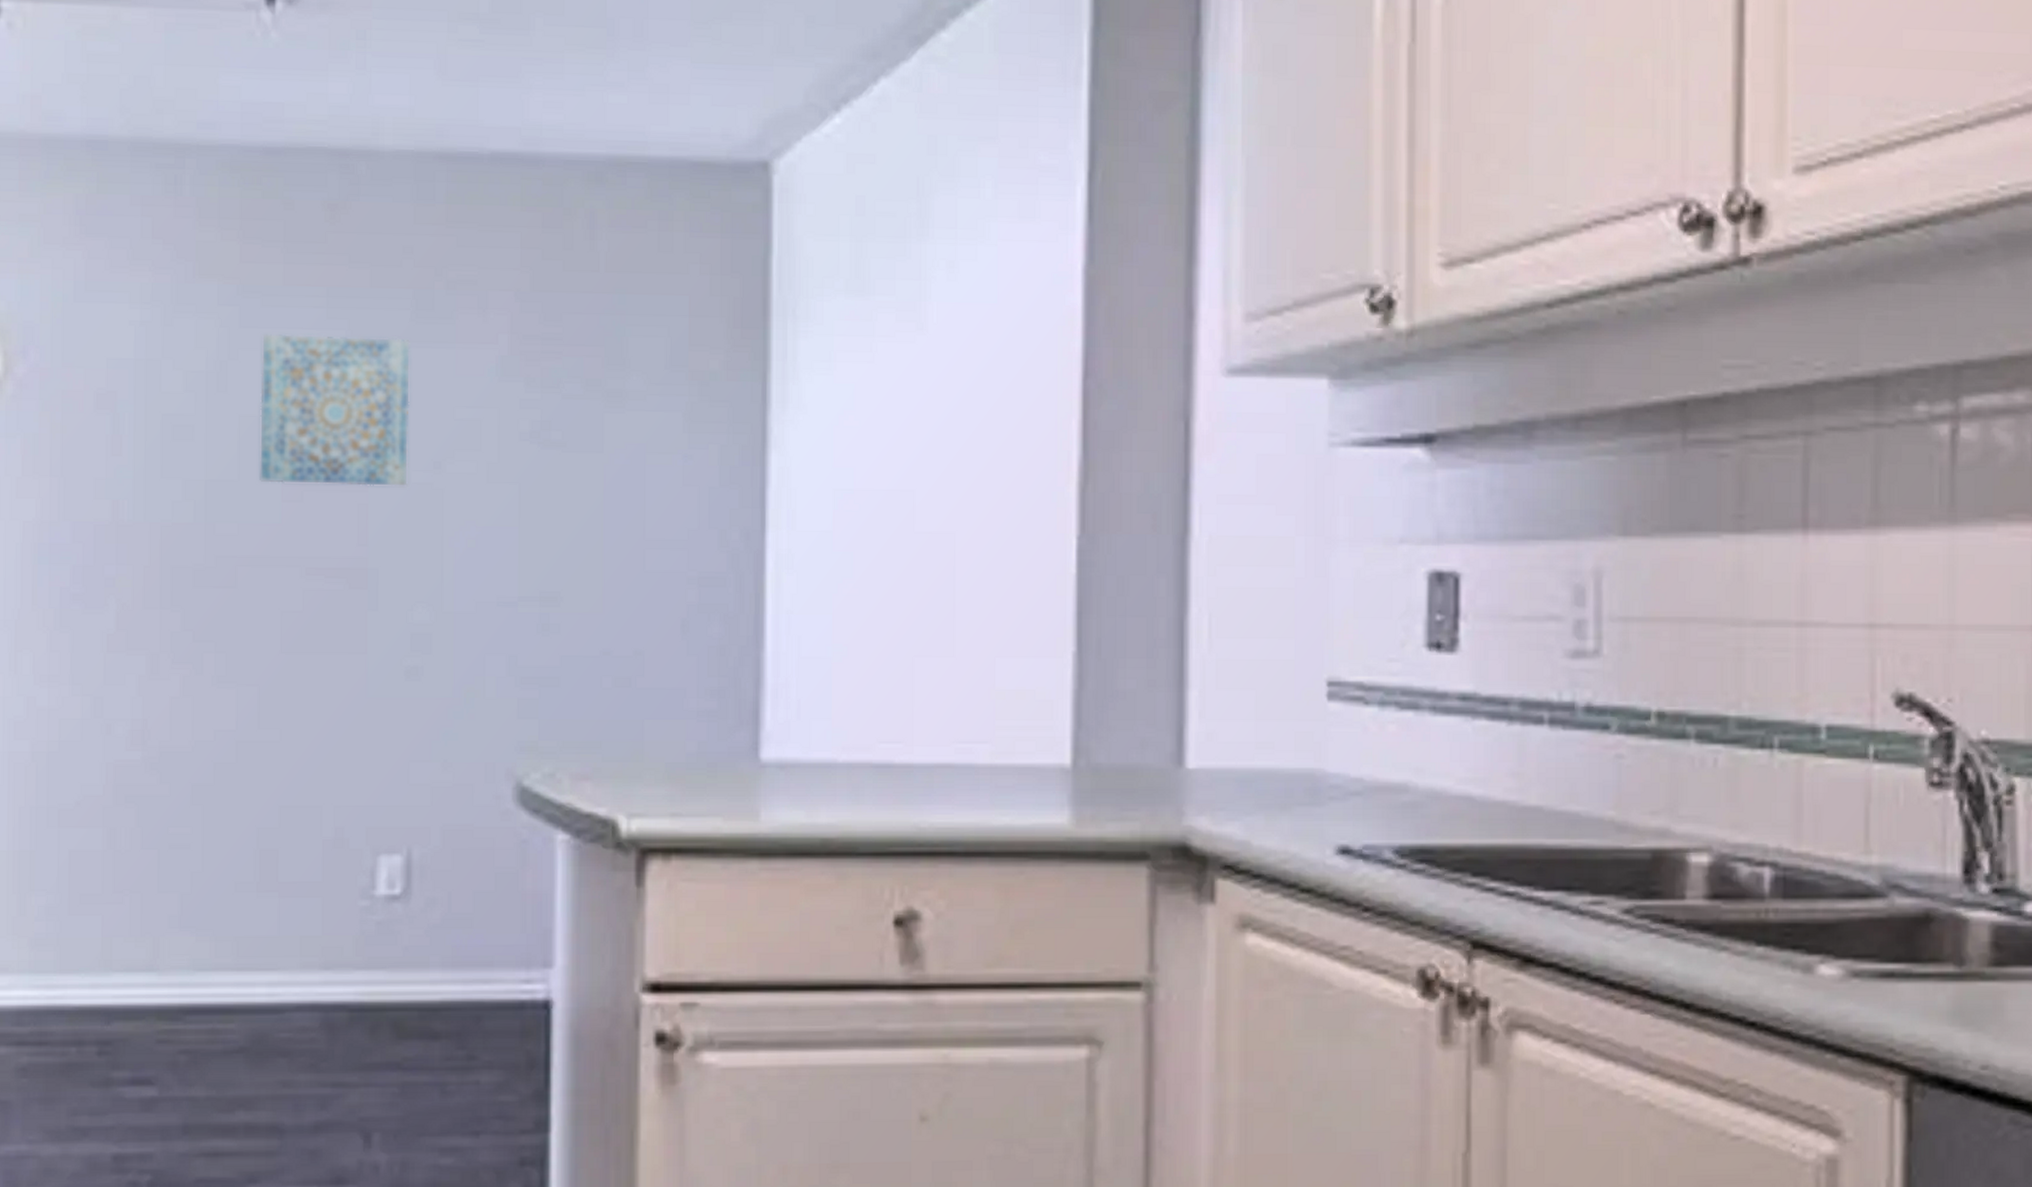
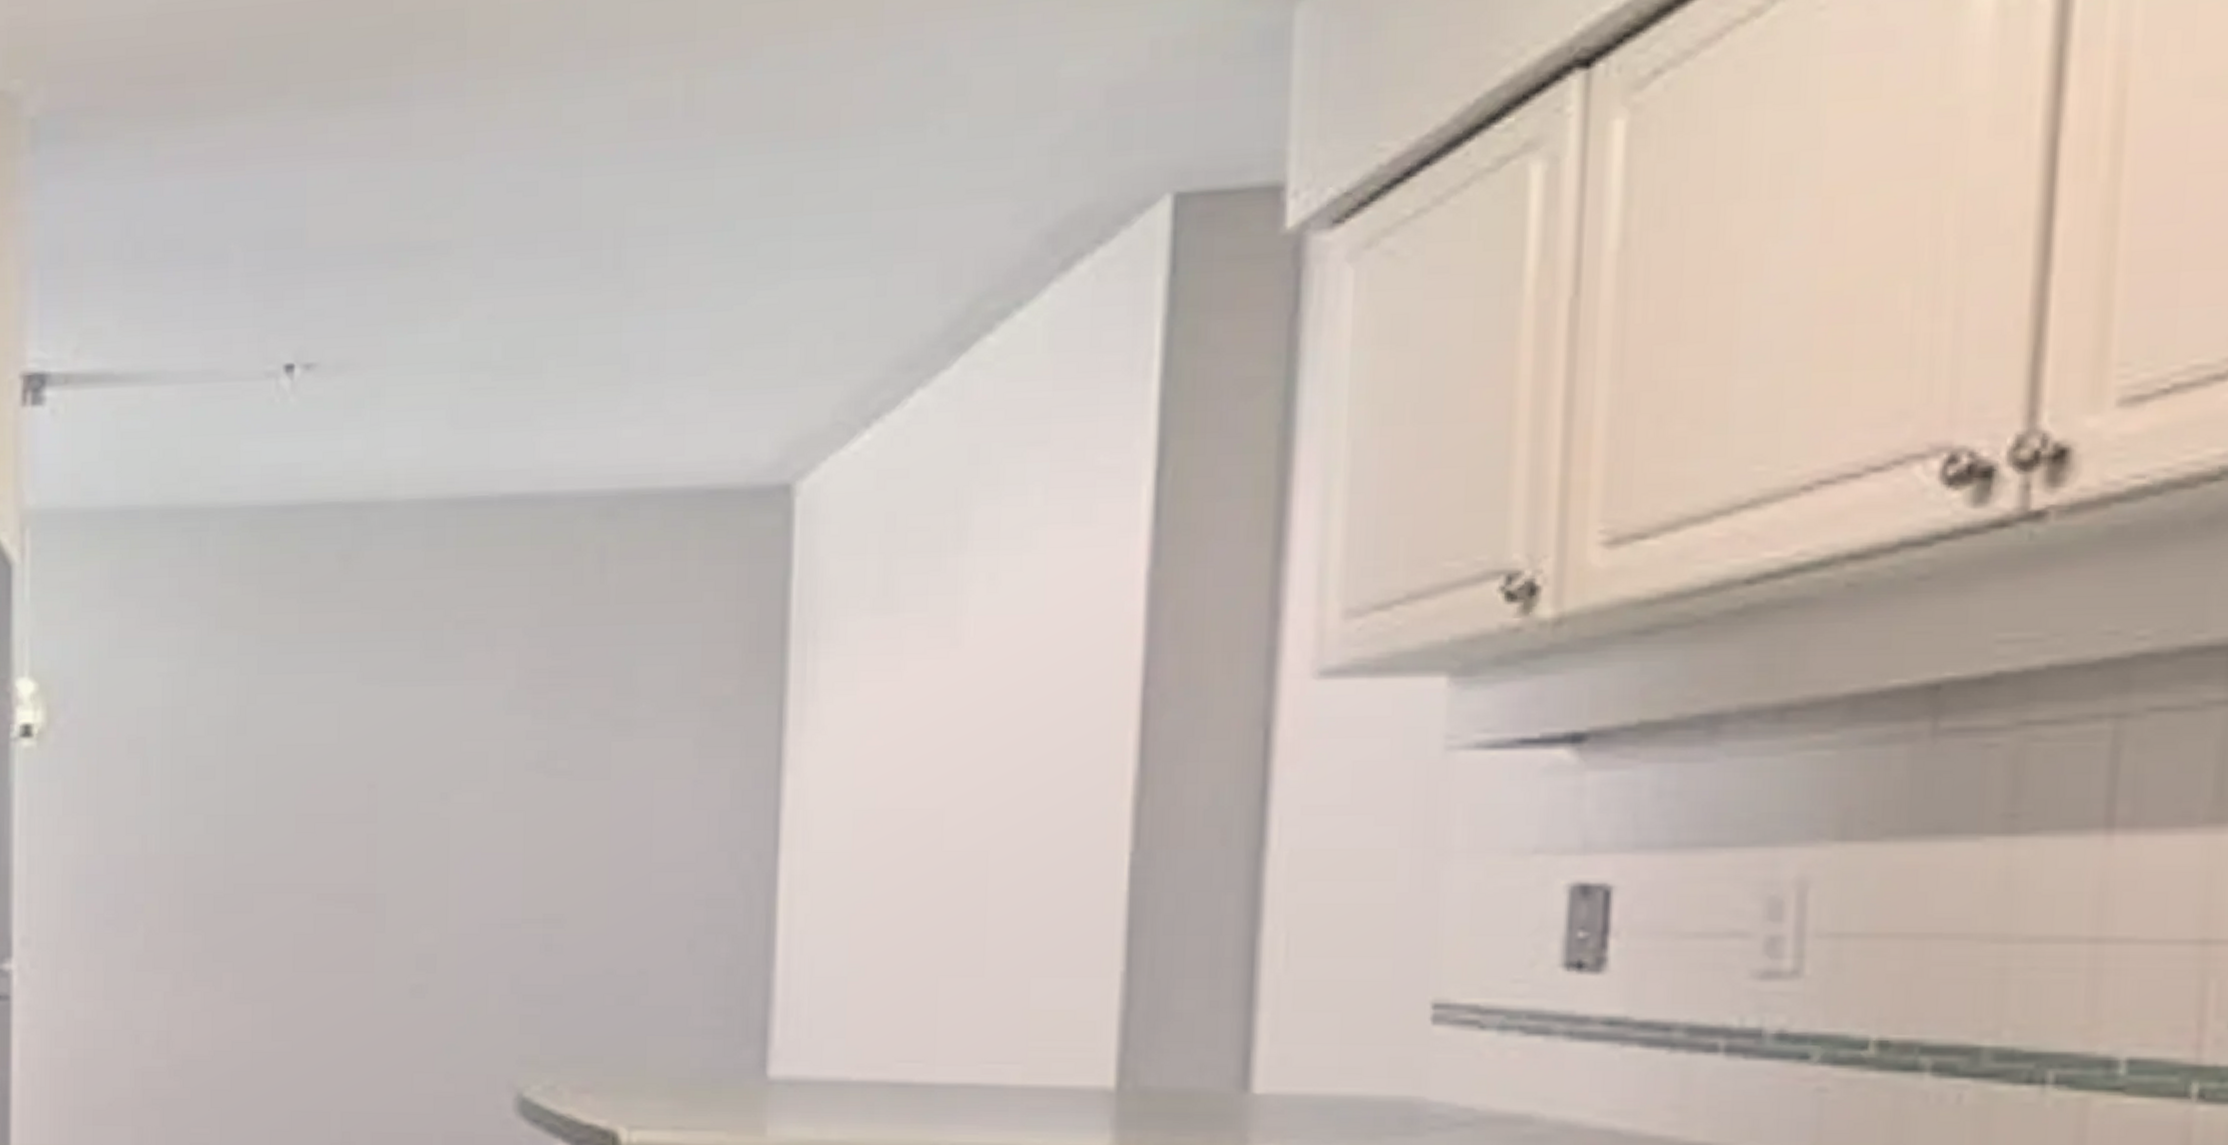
wall art: present [258,333,411,488] -> none [274,677,420,818]

